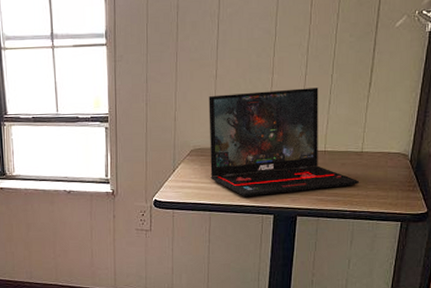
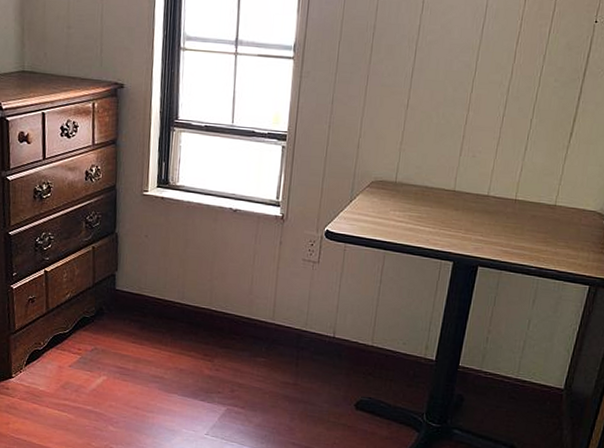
laptop: present [208,87,360,197] -> none [389,126,550,241]

